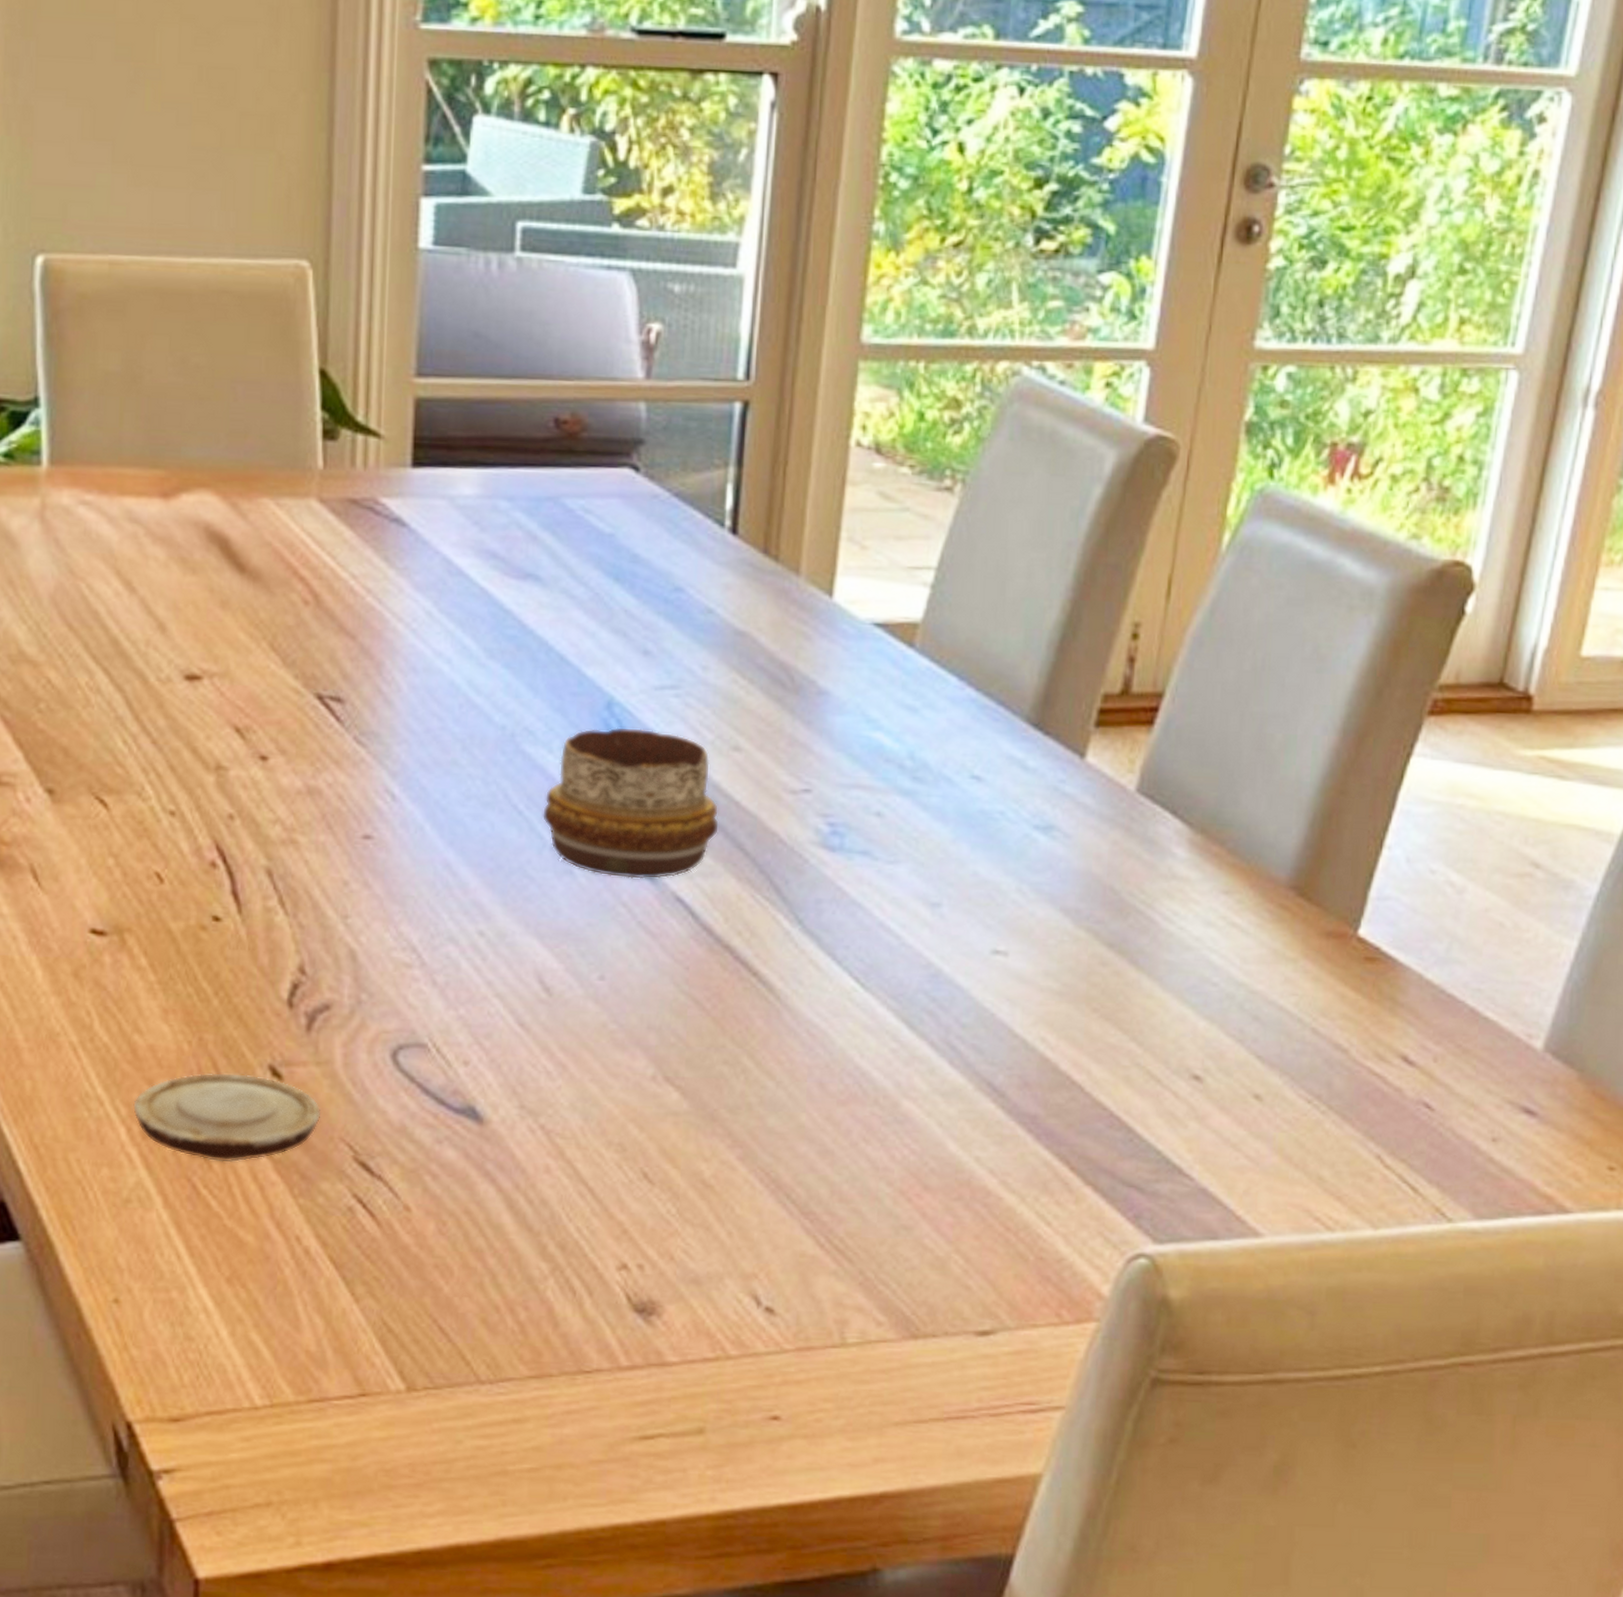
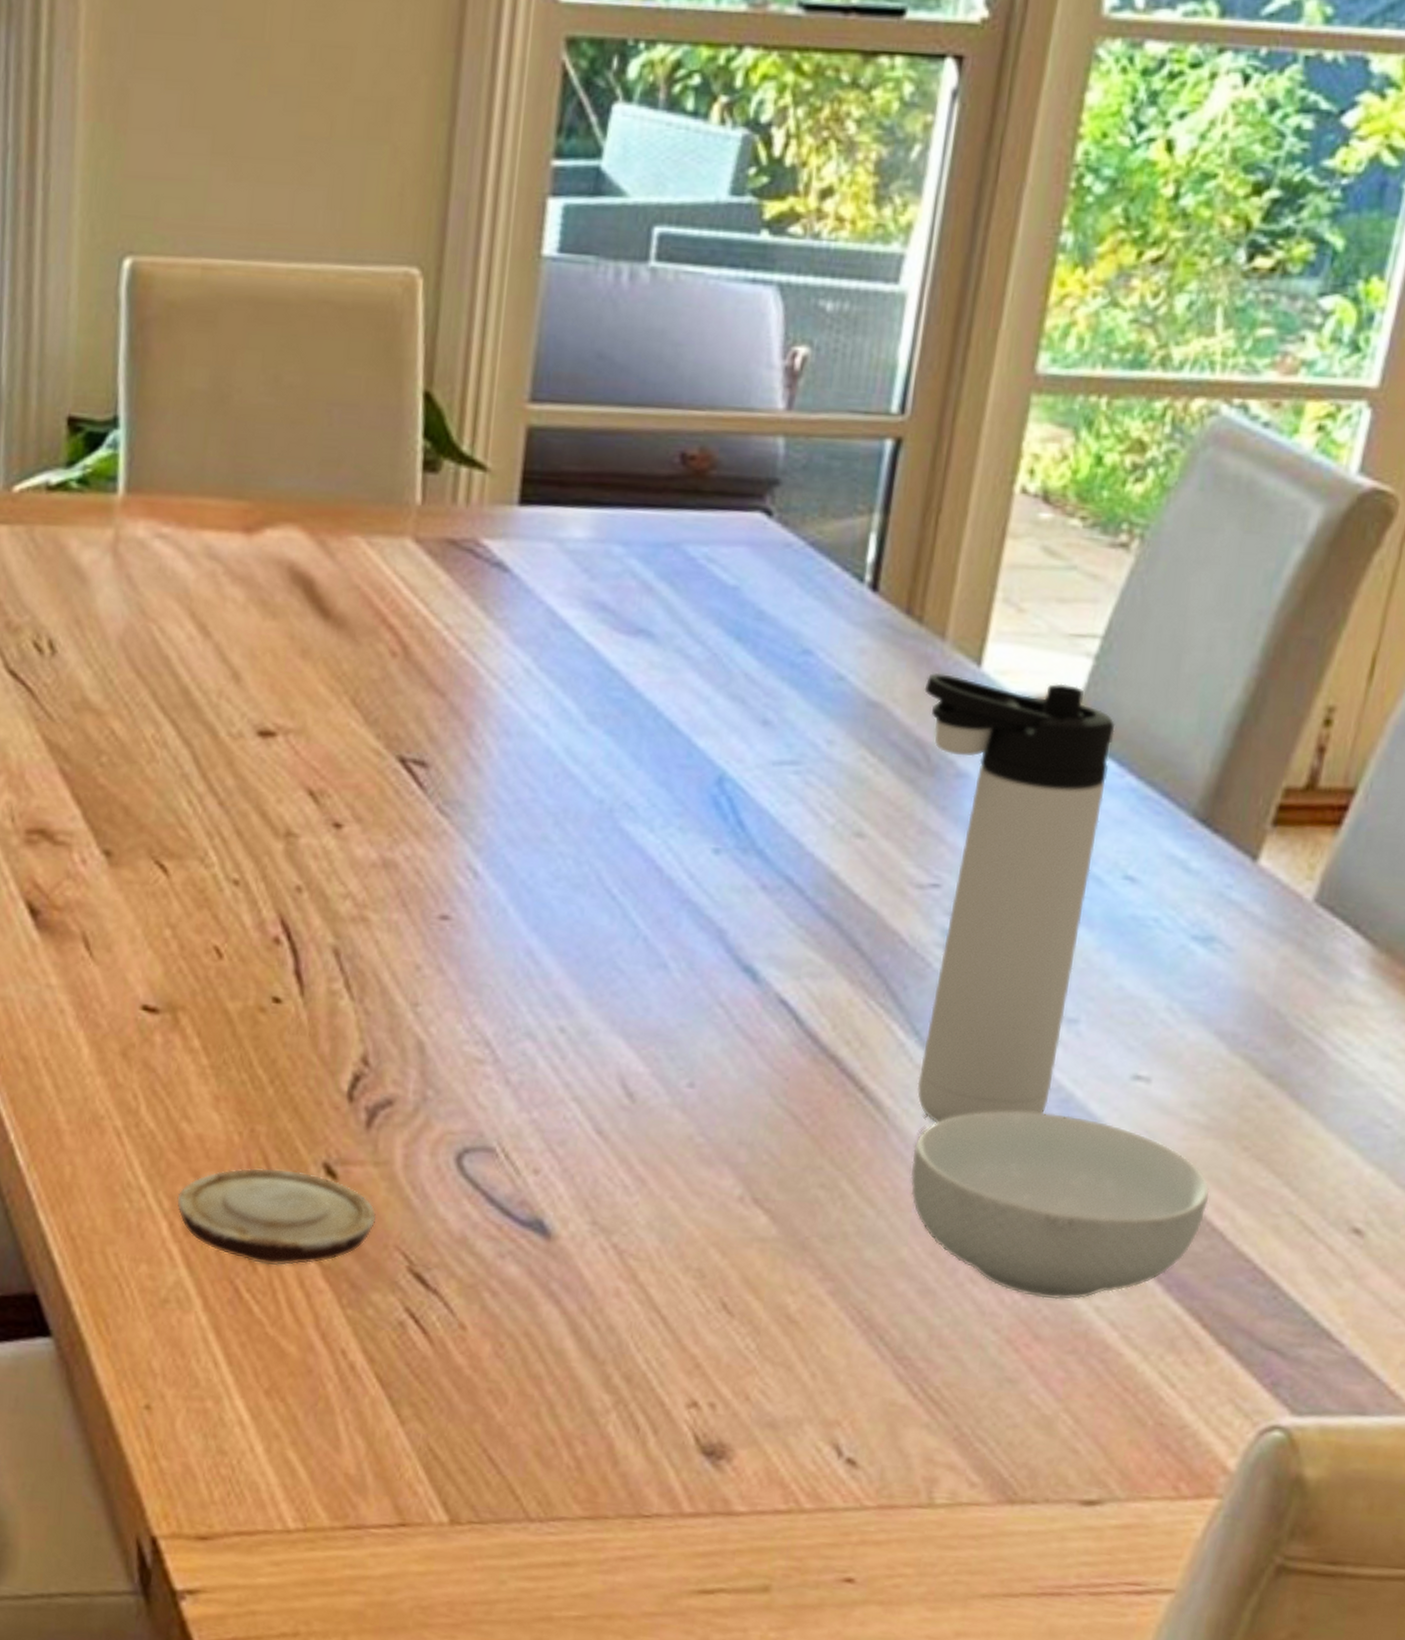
decorative bowl: present [542,727,720,879] -> none [637,806,835,978]
thermos bottle: none [784,603,953,1001] -> present [917,672,1116,1123]
cereal bowl: none [803,986,1067,1153] -> present [910,1110,1210,1300]

